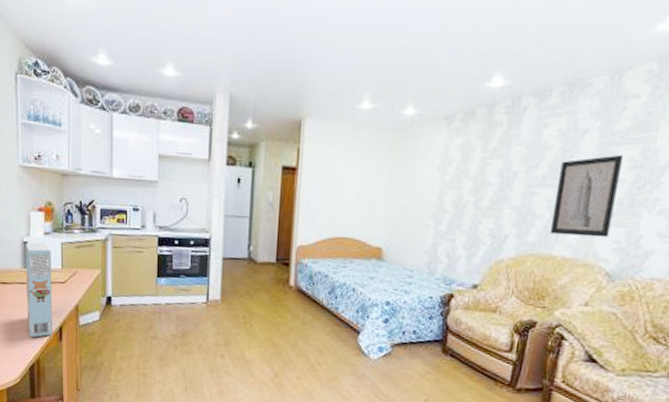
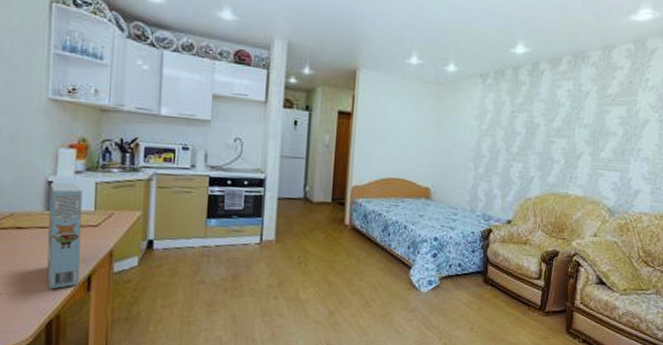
wall art: present [549,154,624,238] -> none [565,113,615,180]

